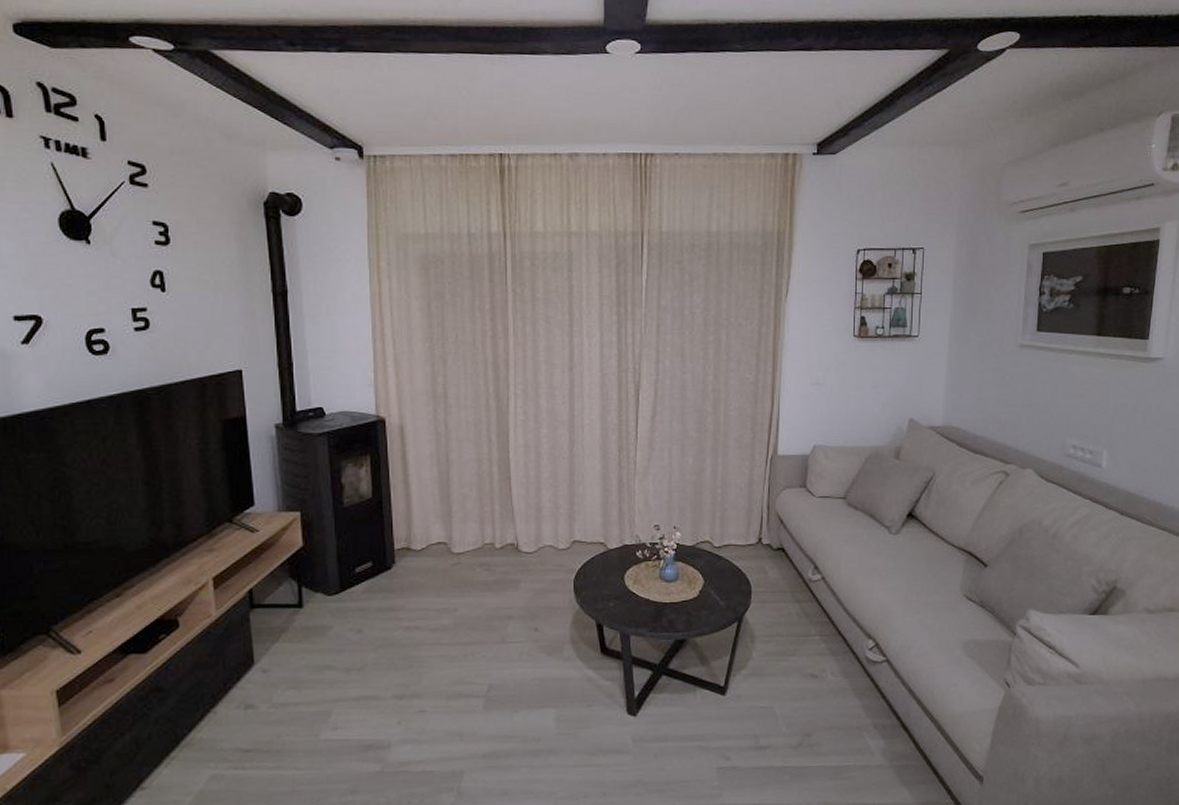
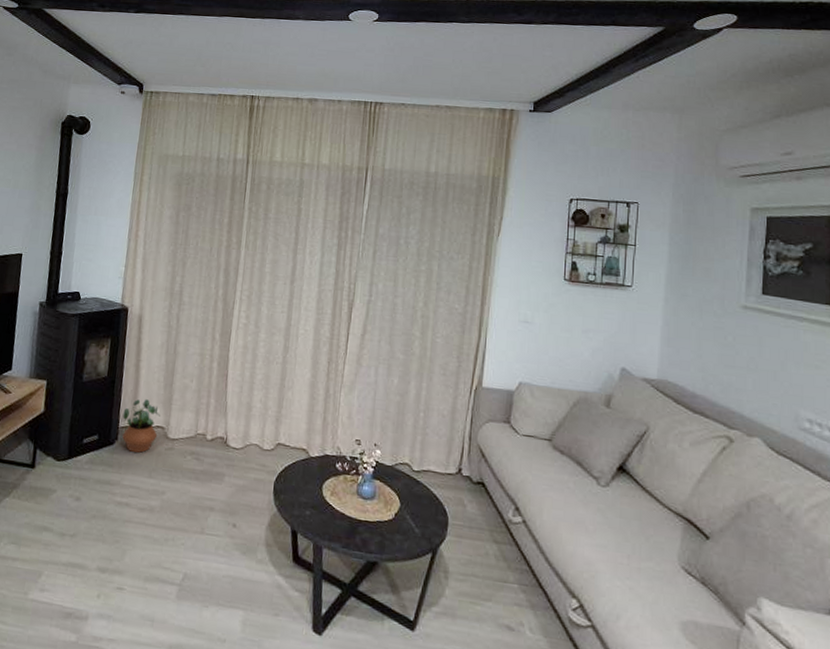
potted plant: none [397,516,440,573] -> present [122,399,160,453]

